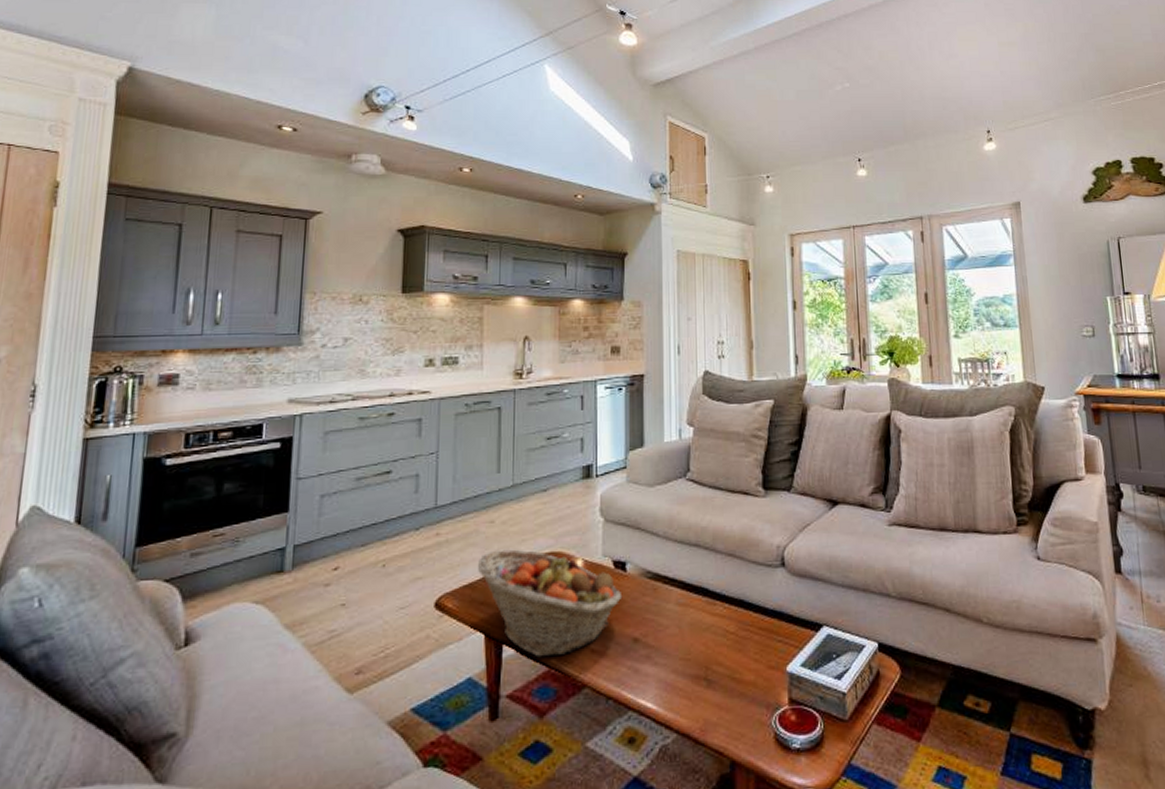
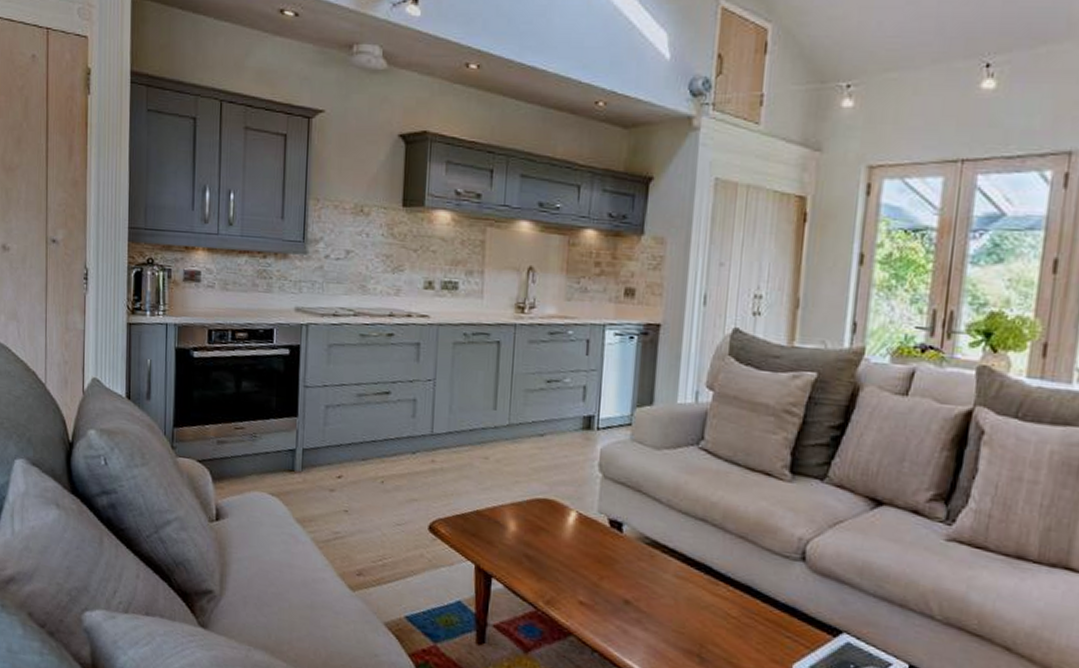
fruit basket: present [478,549,623,658] -> none [471,486,616,601]

